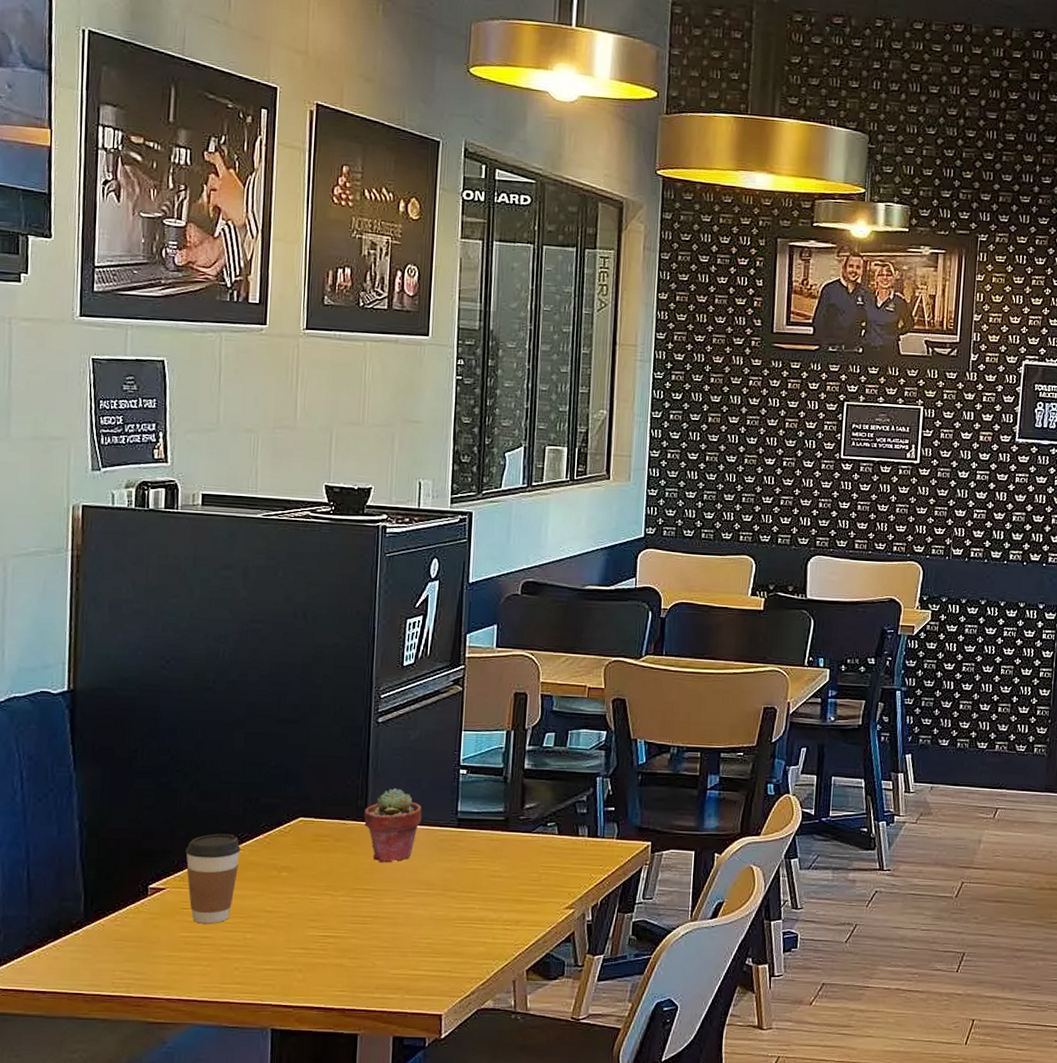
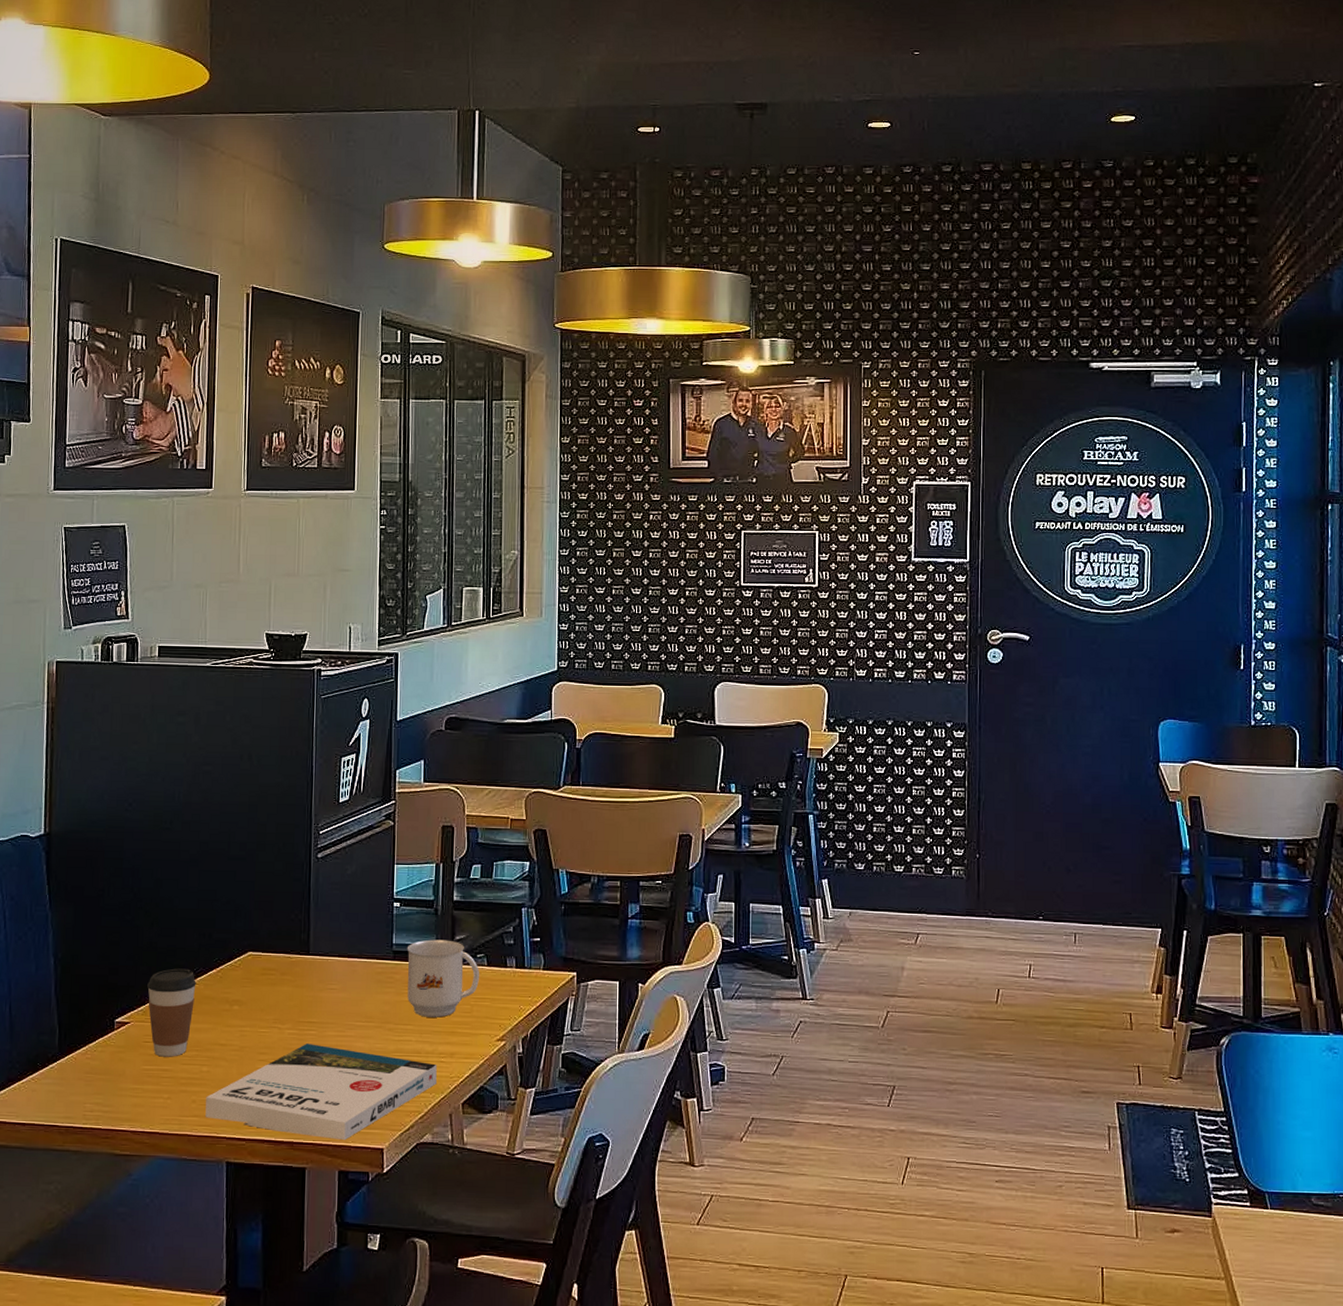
book: none [249,911,501,1006] -> present [205,1044,437,1140]
potted succulent: present [363,788,422,863] -> none [306,922,360,996]
mug: none [472,807,550,885] -> present [407,939,480,1018]

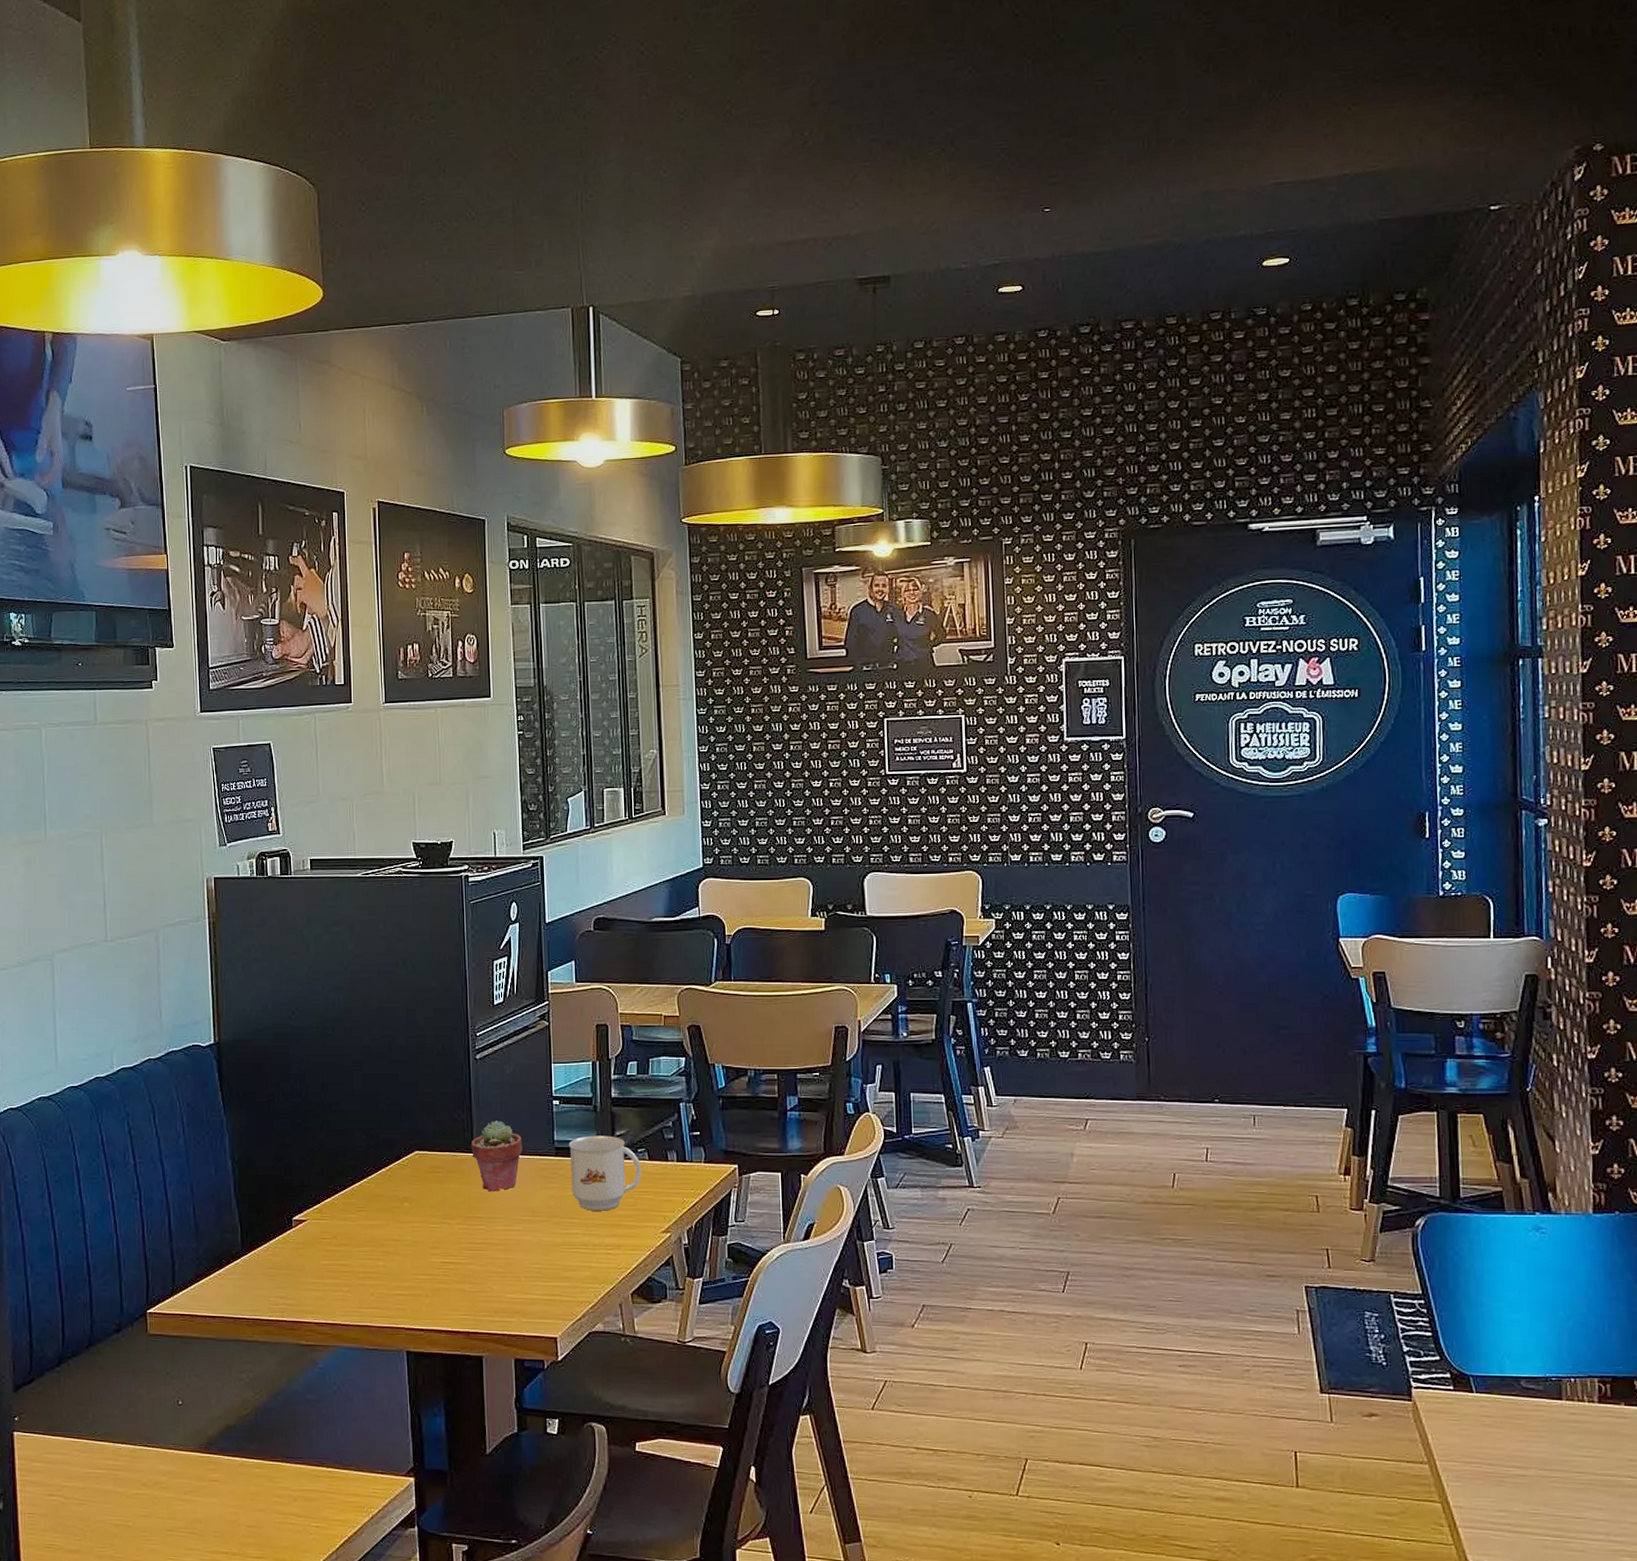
coffee cup: present [147,968,196,1057] -> none [321,1168,367,1253]
book: present [205,1044,437,1140] -> none [383,1238,605,1329]
potted succulent: none [306,922,360,996] -> present [470,1121,523,1192]

